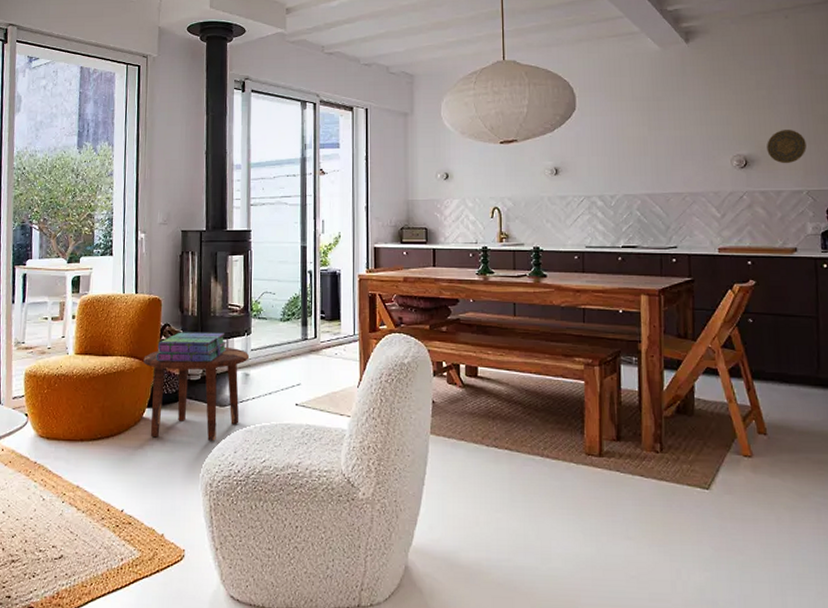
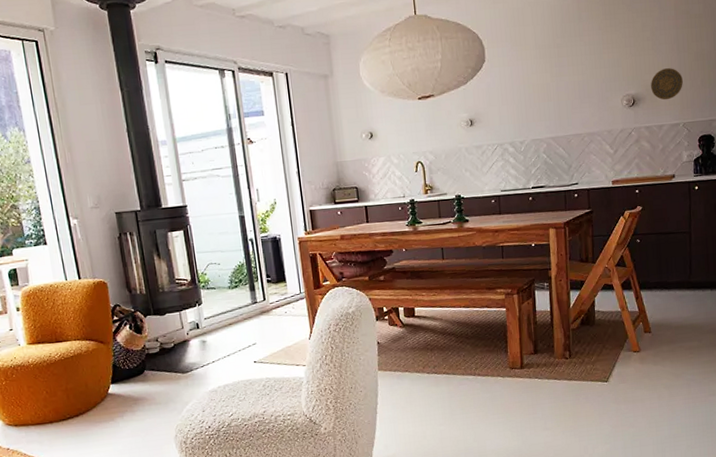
side table: present [143,346,250,441] -> none [99,318,204,410]
stack of books: present [156,332,227,363] -> none [111,306,180,341]

